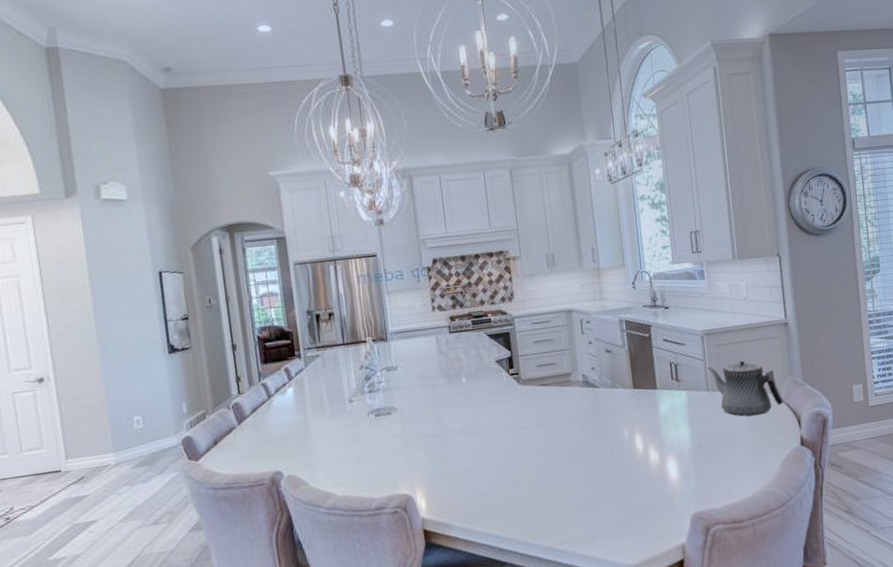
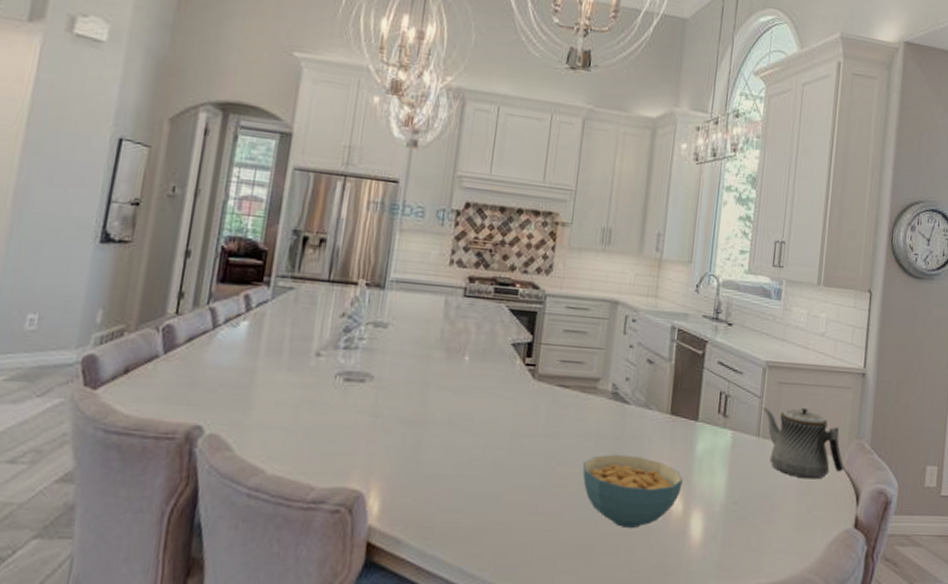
cereal bowl: none [573,425,655,482] -> present [582,454,683,529]

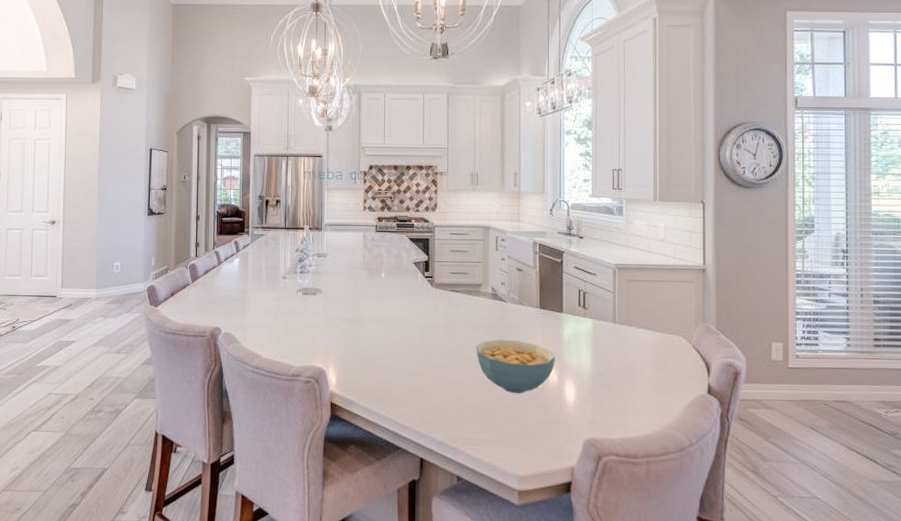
teapot: present [762,407,844,480] -> none [616,299,693,356]

